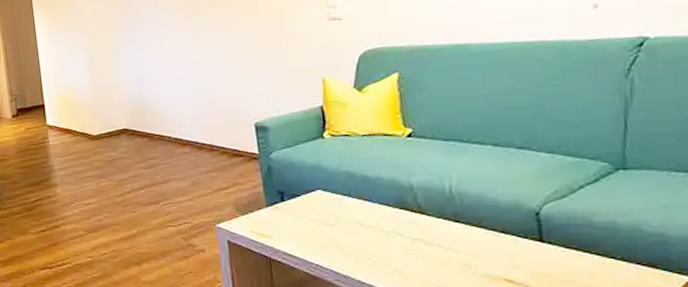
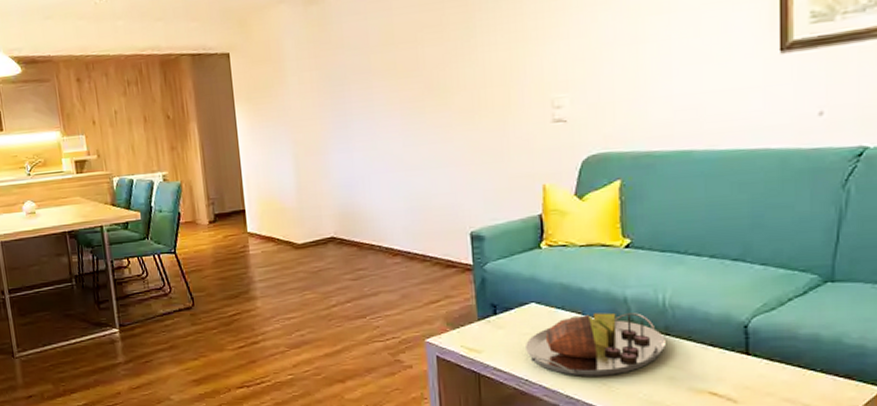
serving tray: none [314,199,456,262] -> present [526,312,666,376]

